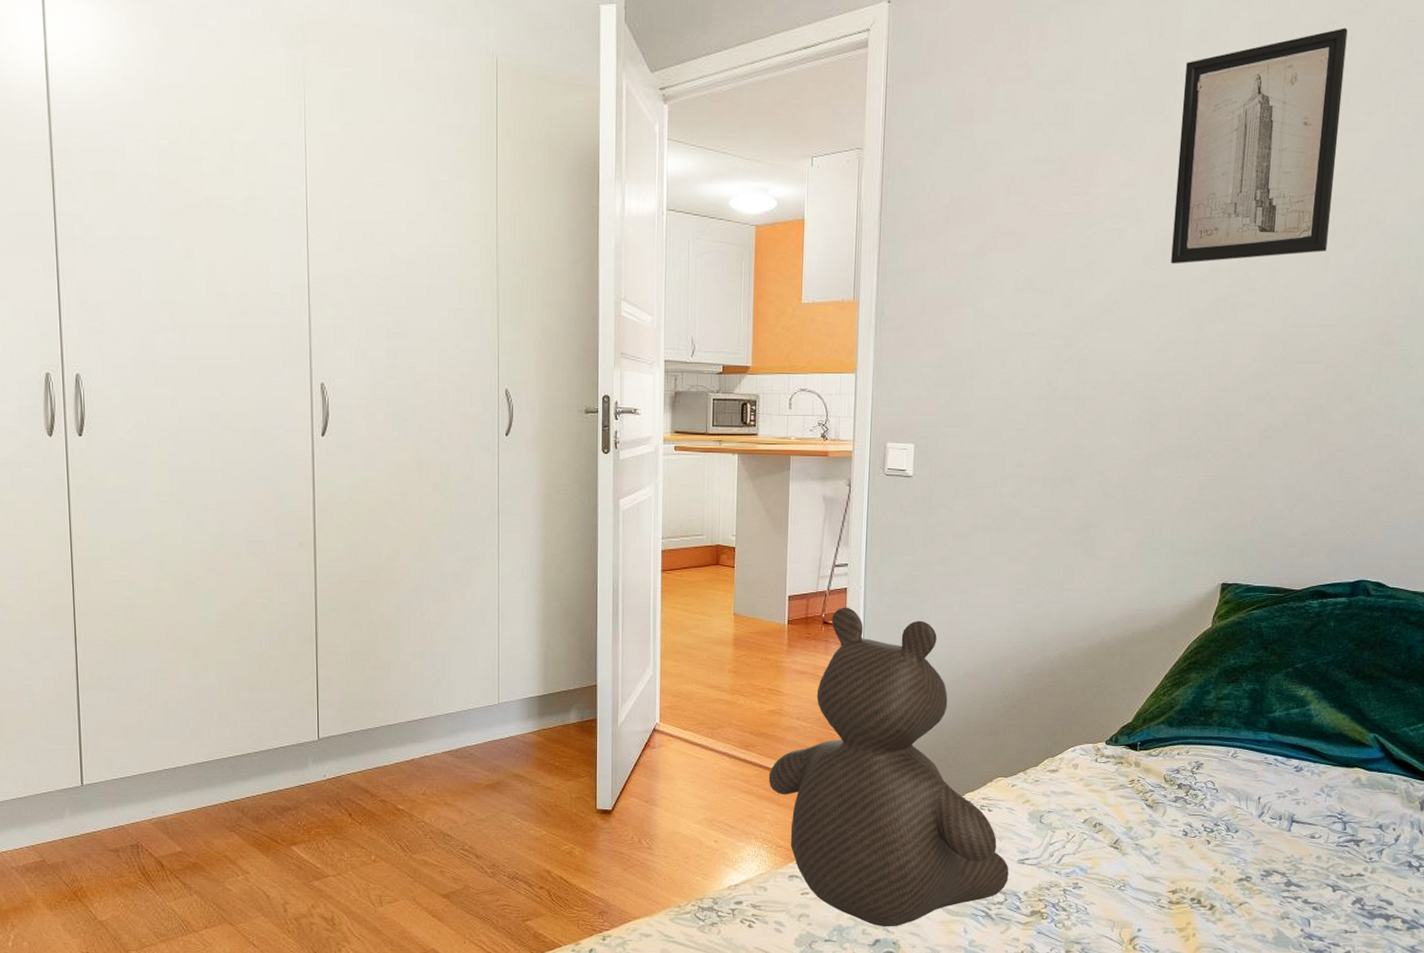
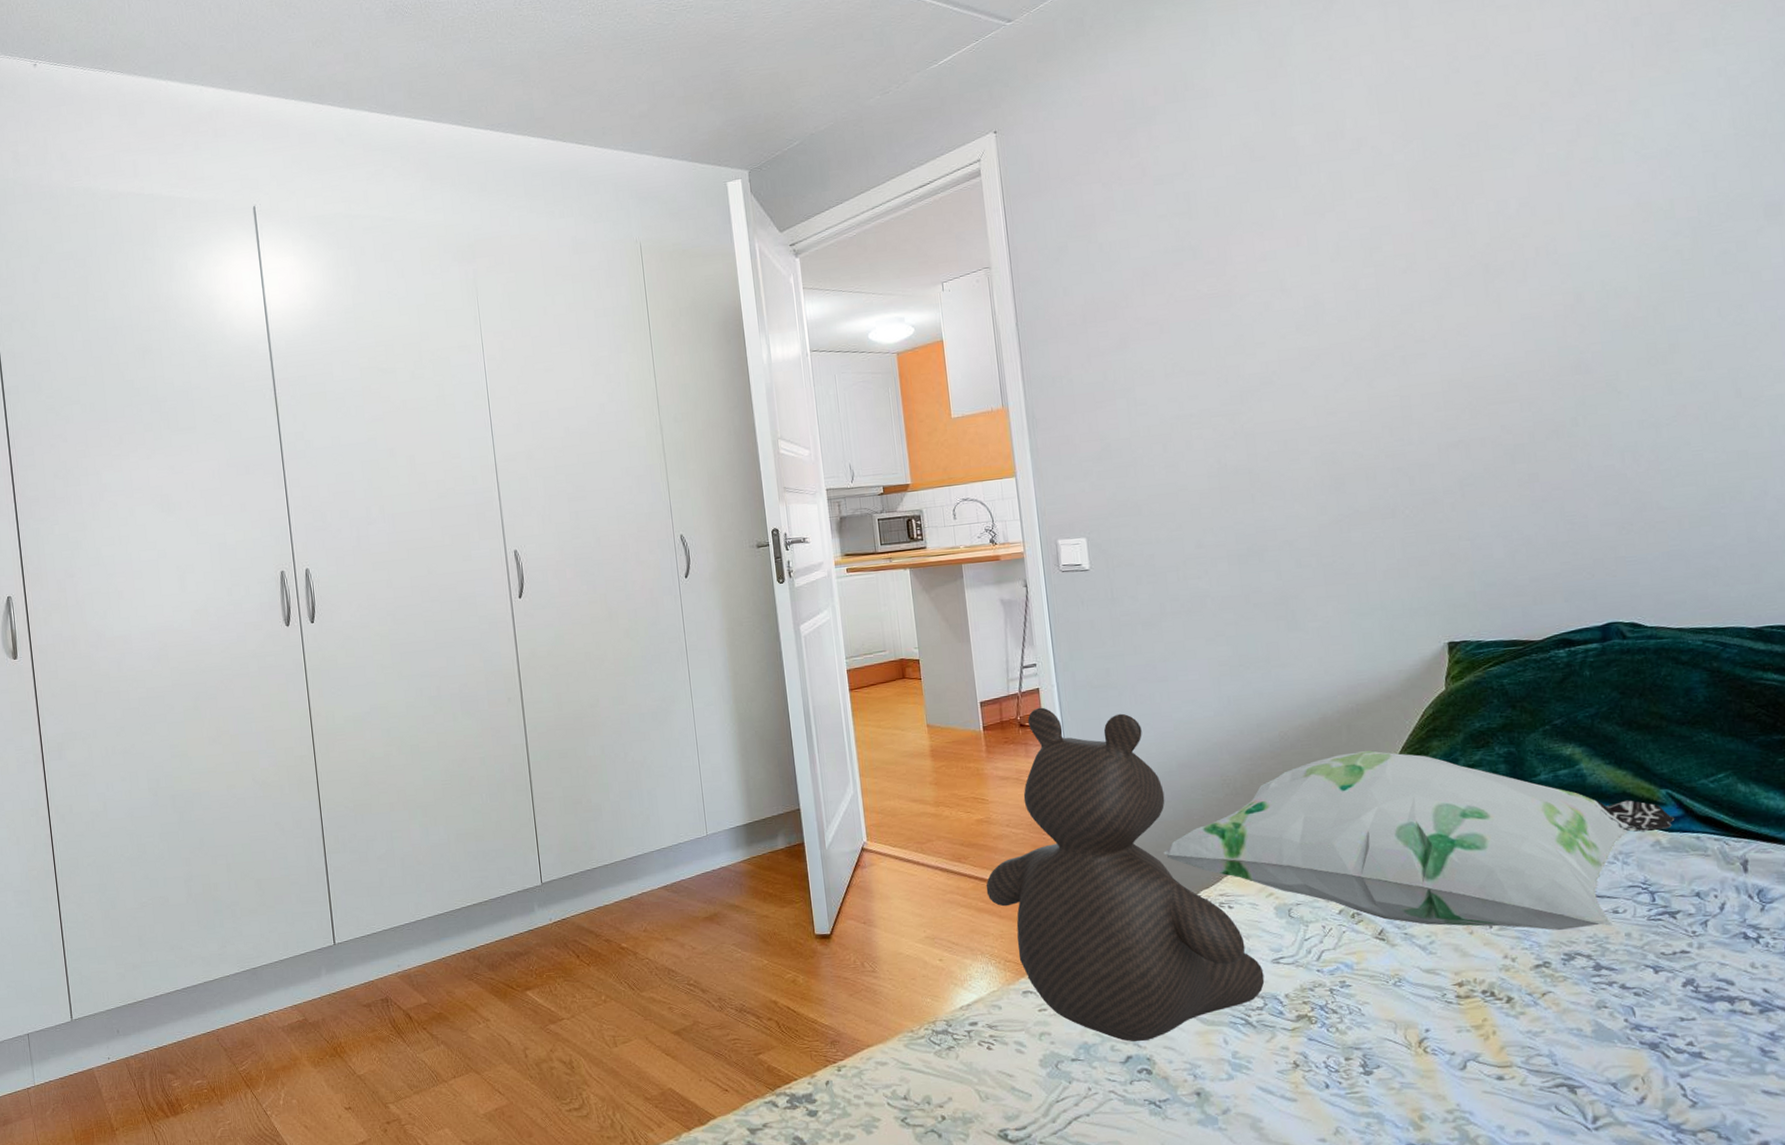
decorative pillow: none [938,676,1375,850] -> present [1163,750,1674,931]
wall art: present [1171,28,1348,264] -> none [1304,74,1496,328]

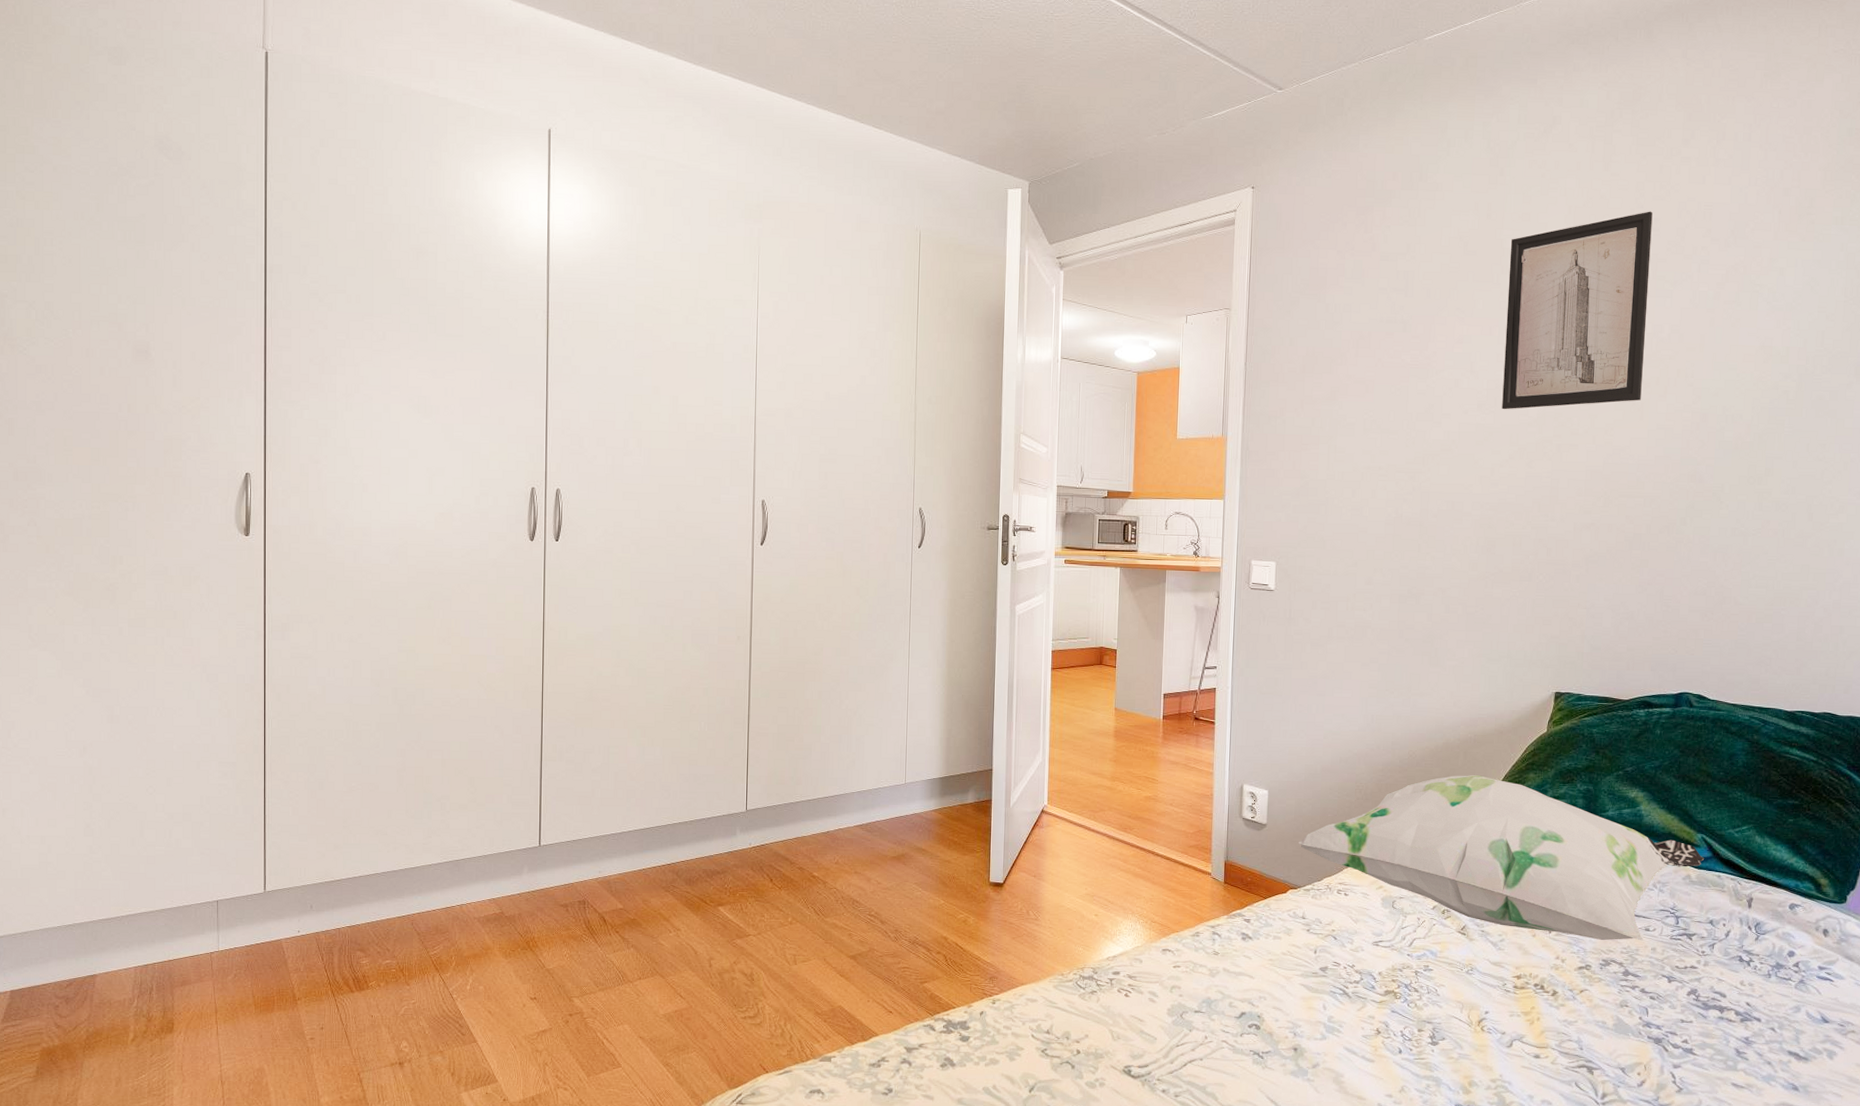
teddy bear: present [986,707,1265,1042] -> none [1144,705,1364,1001]
wall art: none [1304,74,1496,328] -> present [1502,211,1653,410]

